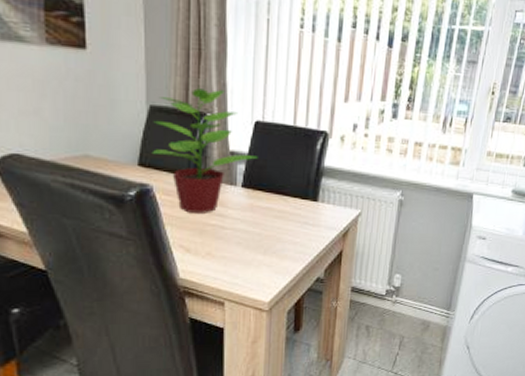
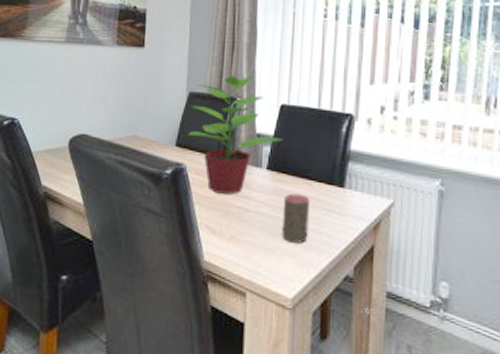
cup: none [258,209,285,254] -> present [281,193,310,244]

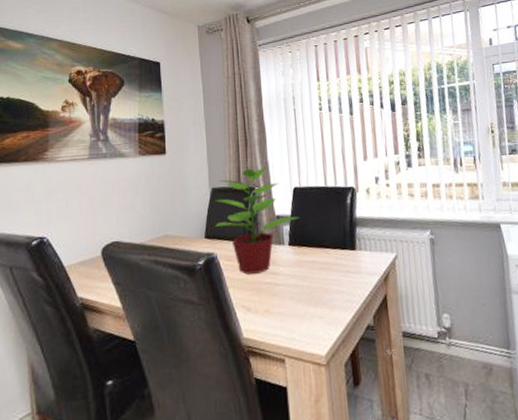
cup: present [281,193,310,244] -> none [306,261,332,306]

